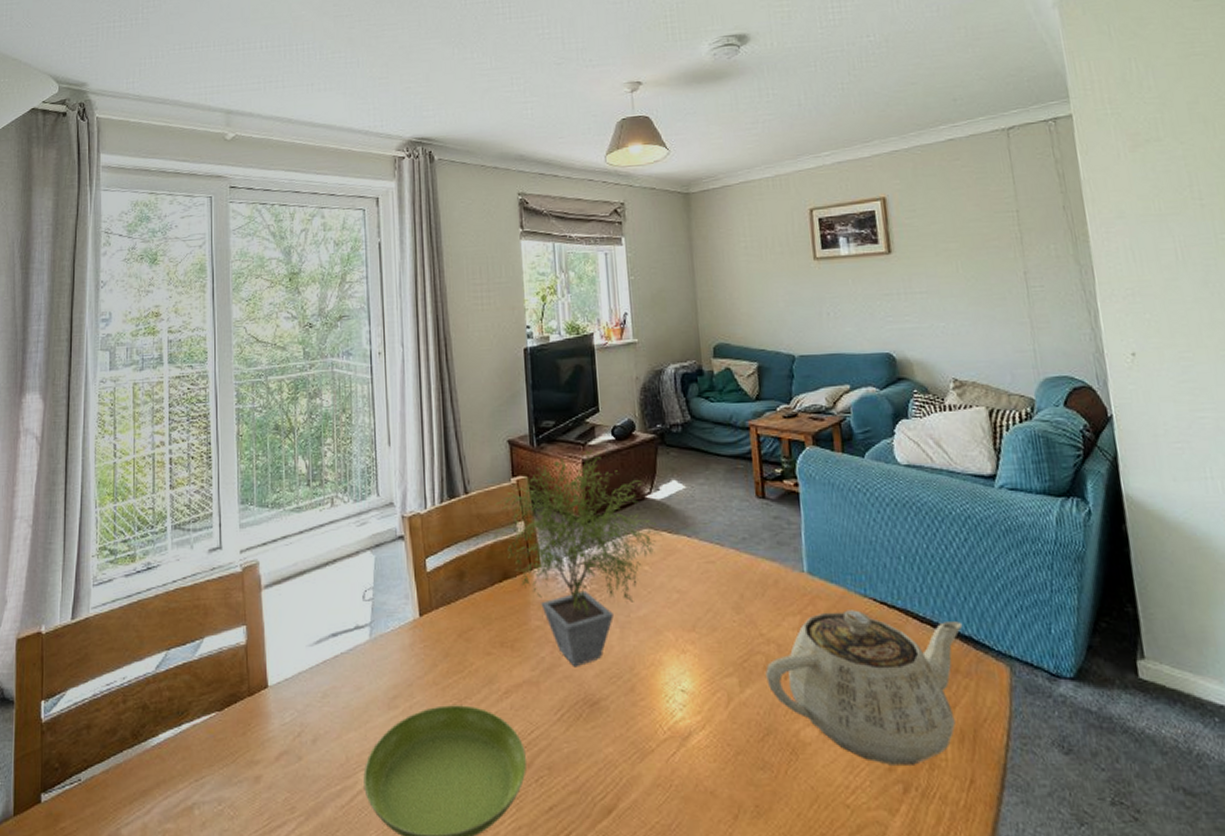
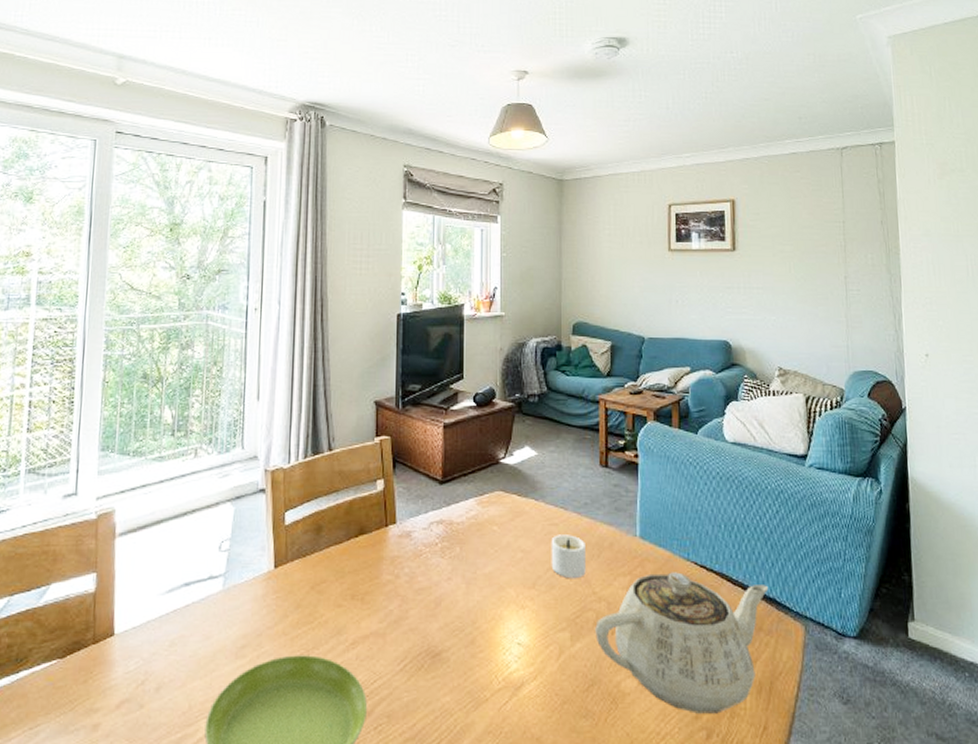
potted plant: present [493,448,663,668] -> none [353,412,513,620]
candle: none [708,572,750,620] -> present [551,534,586,579]

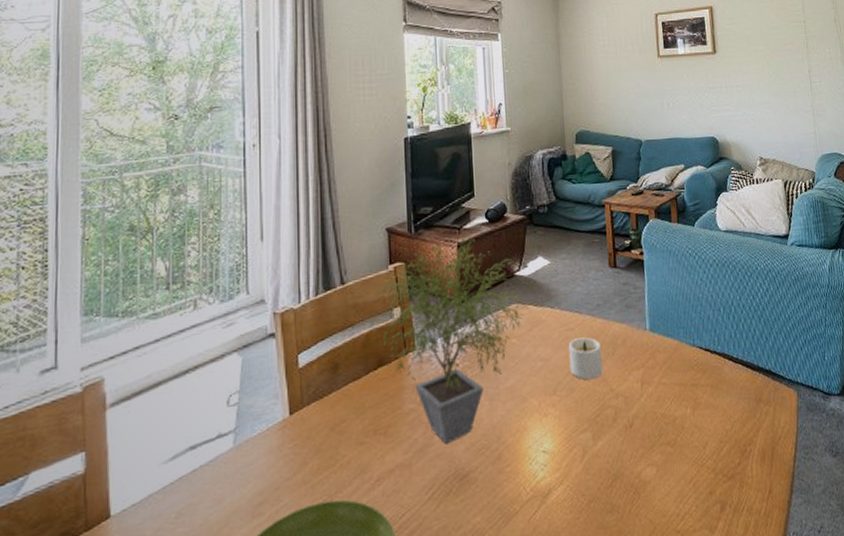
potted plant: none [353,412,513,620] -> present [369,231,530,445]
teapot: present [595,572,769,714] -> none [615,358,765,490]

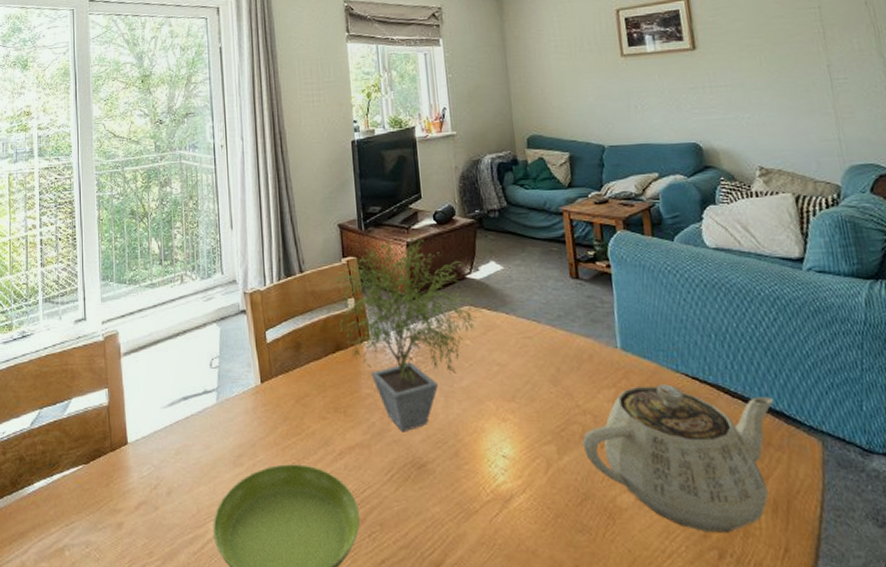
candle: present [568,337,603,380] -> none [526,347,567,392]
teapot: none [615,358,765,490] -> present [582,384,774,533]

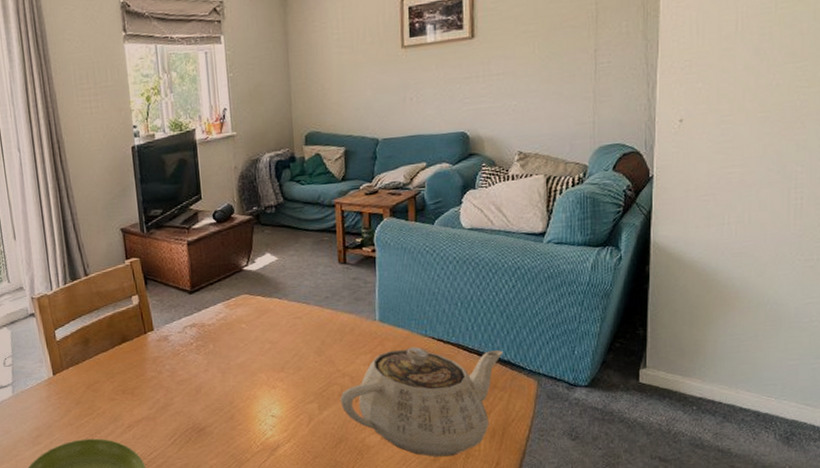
potted plant: present [326,231,483,433] -> none [112,231,258,405]

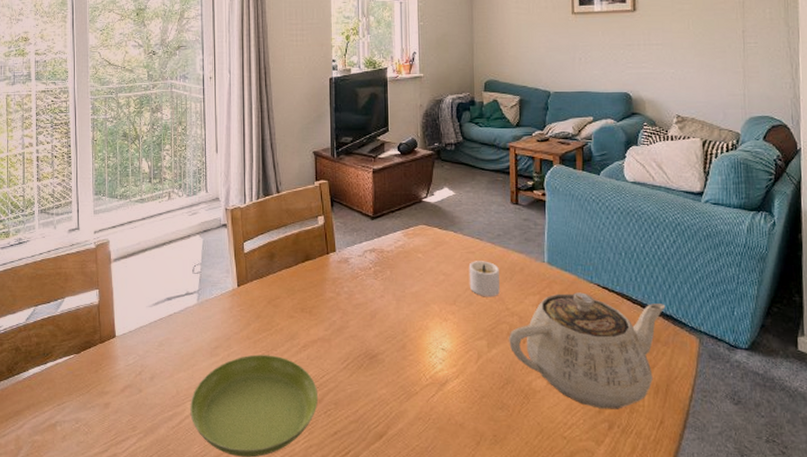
candle: none [295,325,330,361] -> present [468,261,500,297]

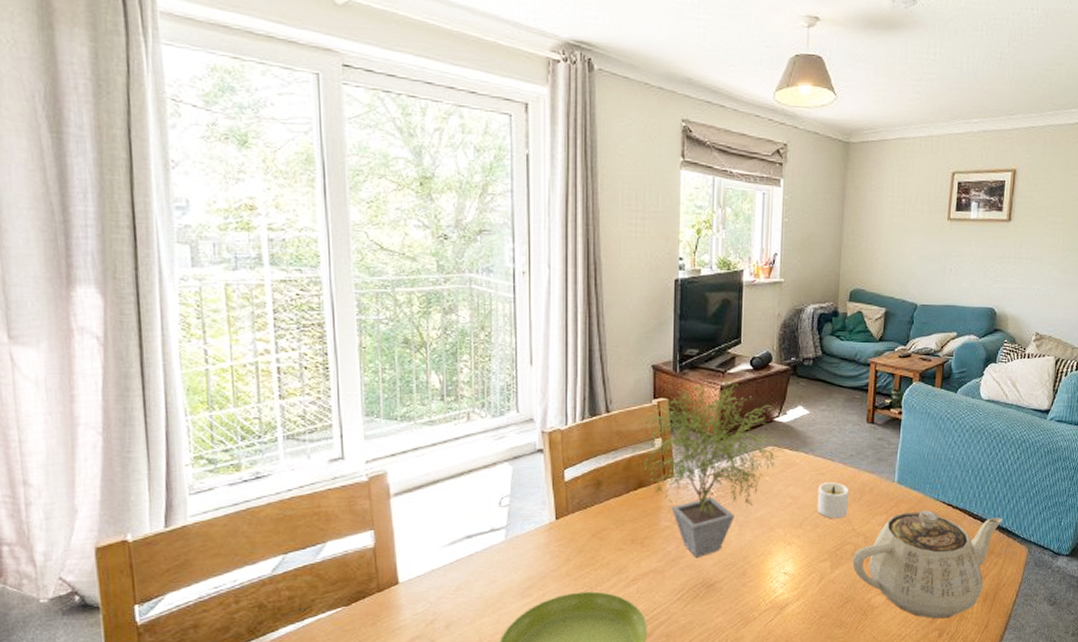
potted plant: none [299,160,435,329] -> present [631,375,785,558]

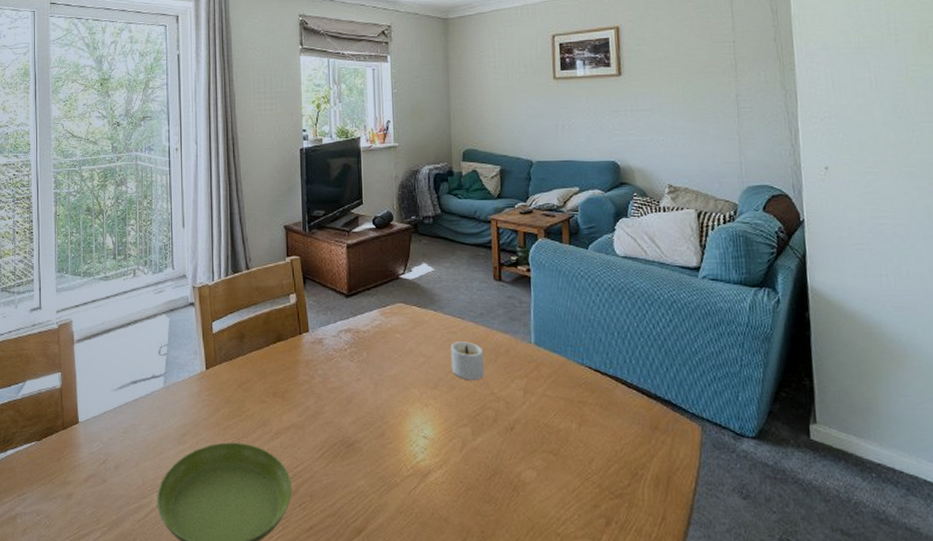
potted plant: present [631,375,785,558] -> none [269,234,413,415]
teapot: present [852,510,1003,619] -> none [495,375,664,504]

